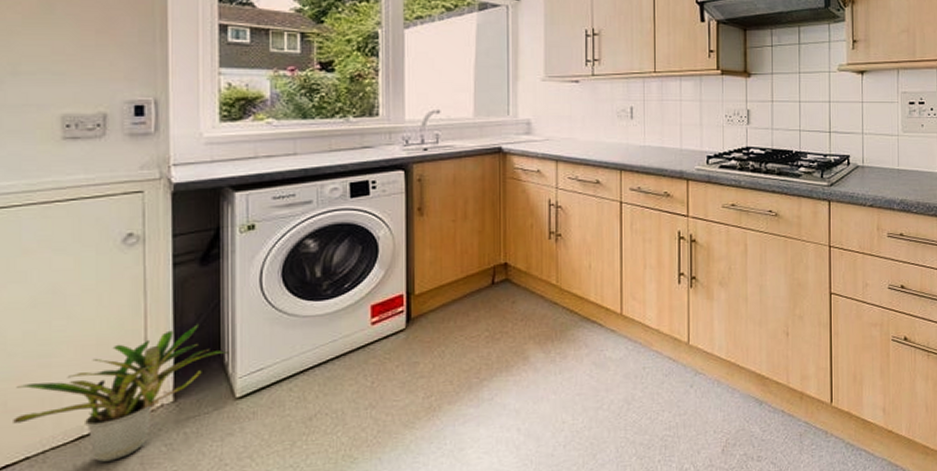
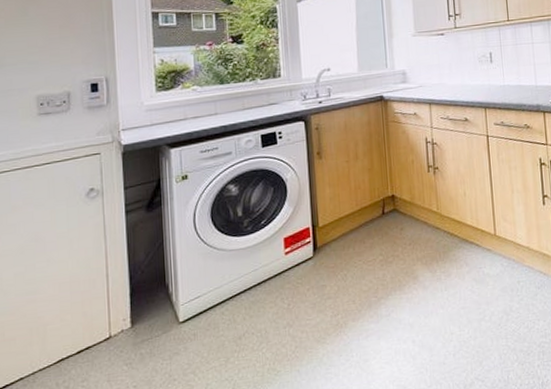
potted plant: present [13,324,229,462] -> none [9,261,173,380]

